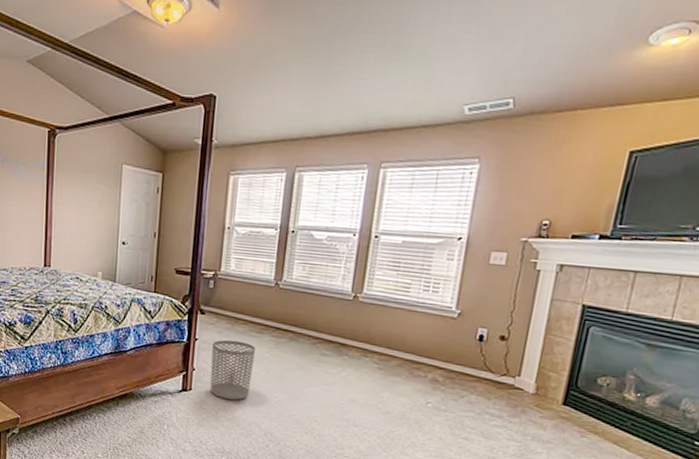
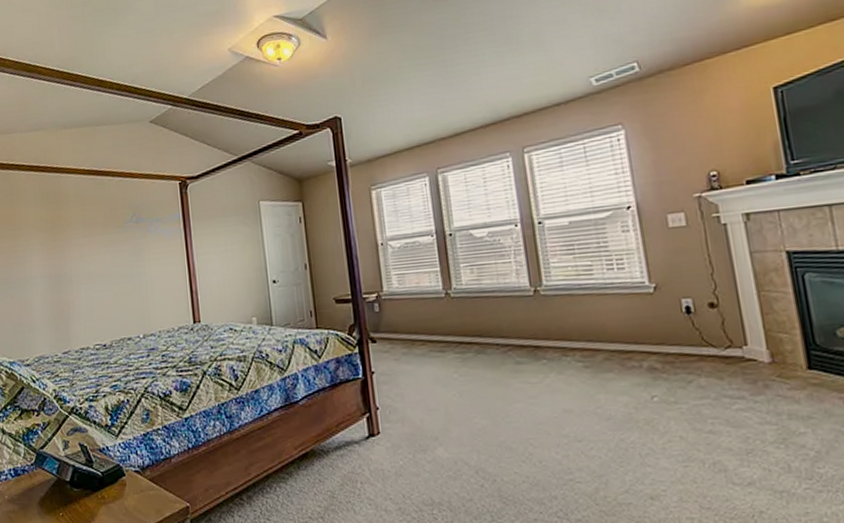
waste bin: present [210,339,256,400] -> none [391,365,447,437]

